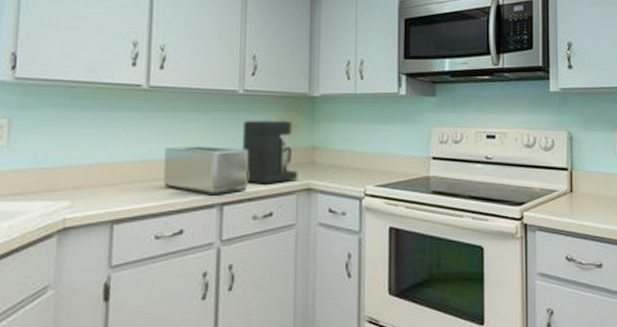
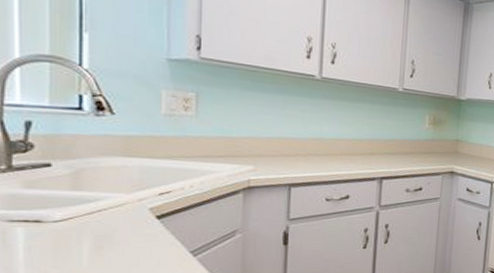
toaster: present [163,145,249,196] -> none [333,129,405,171]
coffee maker: present [243,120,298,185] -> none [400,113,445,166]

